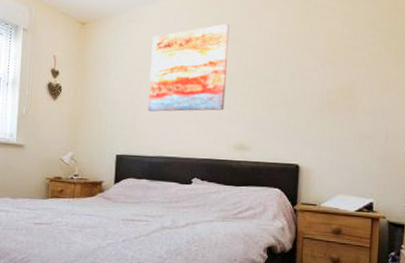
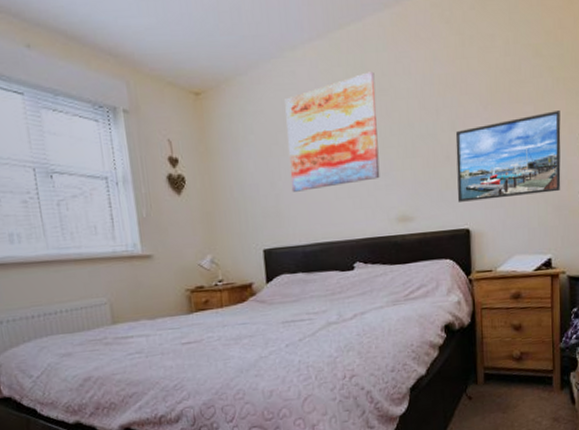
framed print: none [290,75,390,145] -> present [455,111,561,202]

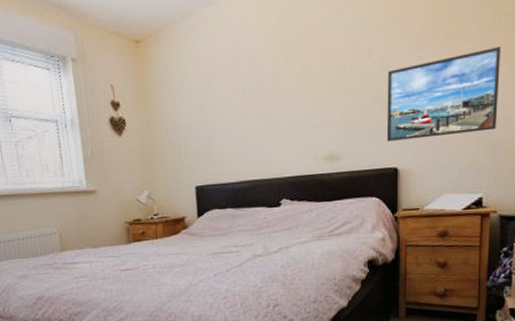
wall art: present [285,71,380,192] -> none [219,14,309,133]

